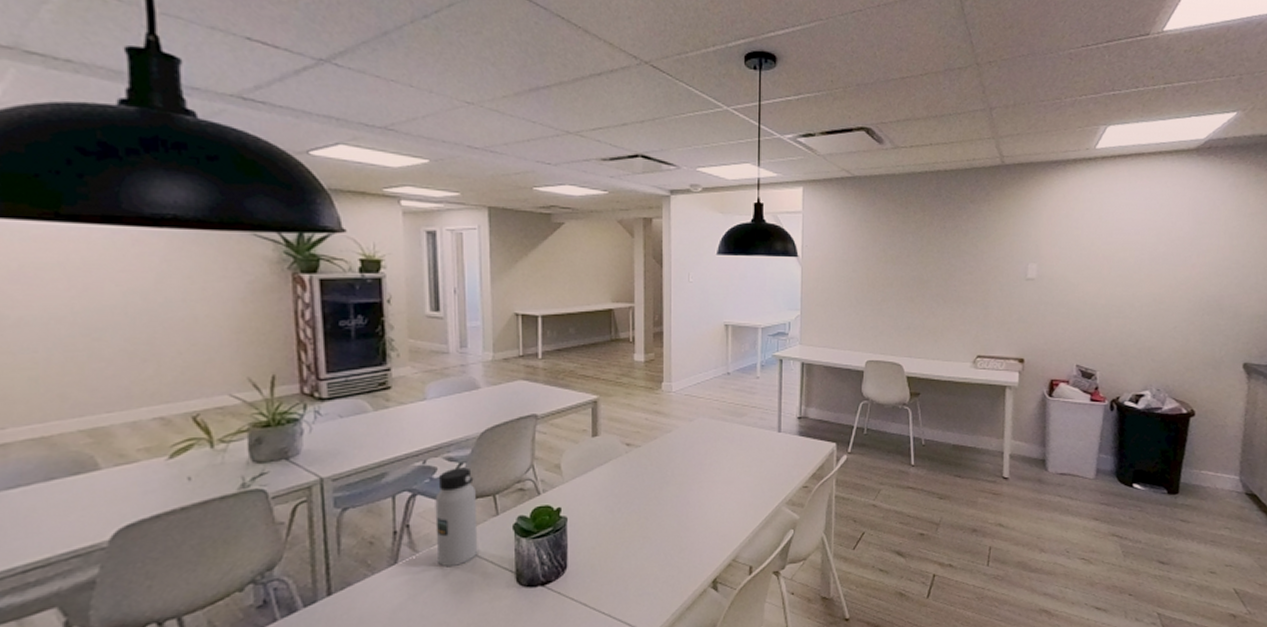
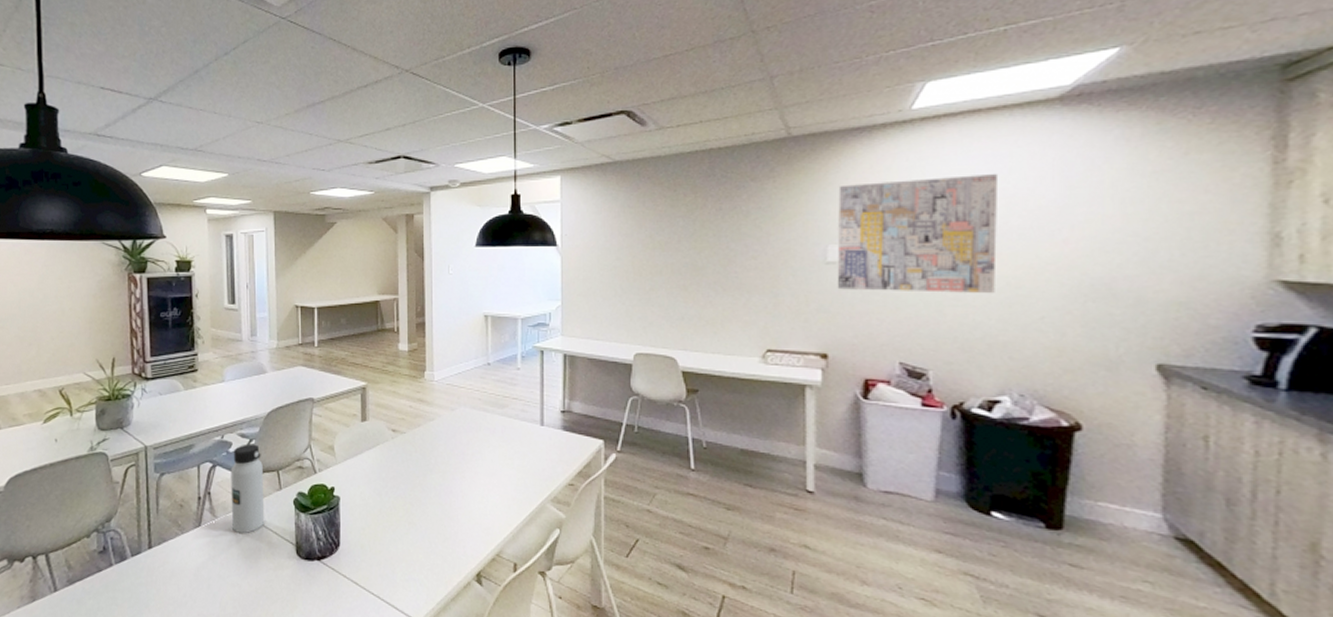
wall art: none [1033,207,1152,308] -> present [837,173,997,294]

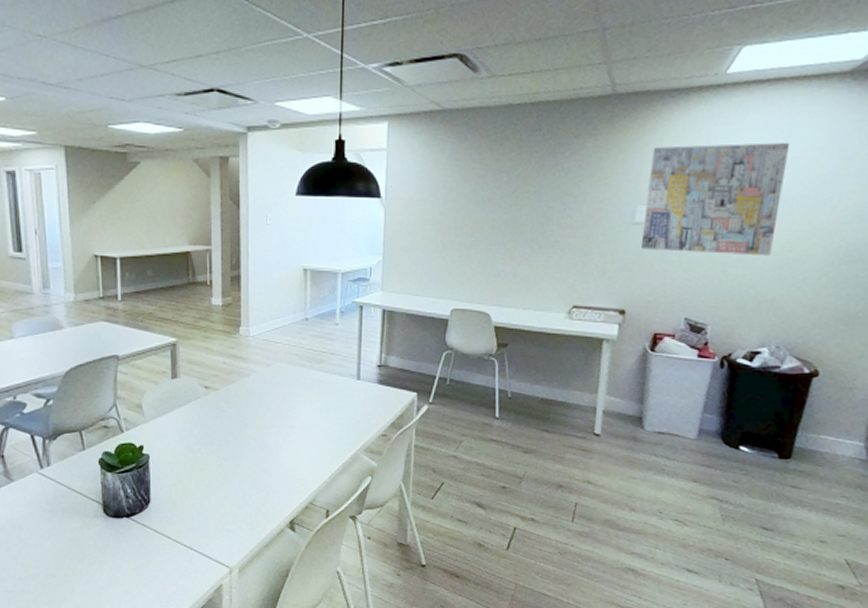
water bottle: present [230,444,265,534] -> none [26,404,67,496]

